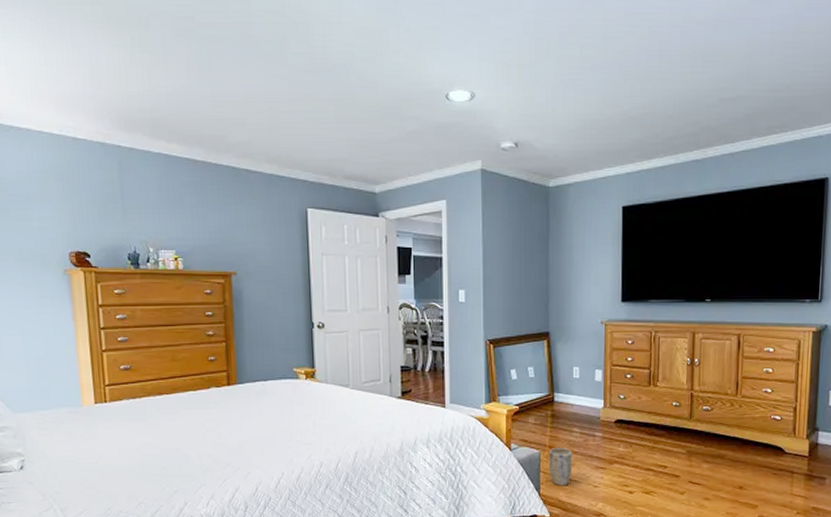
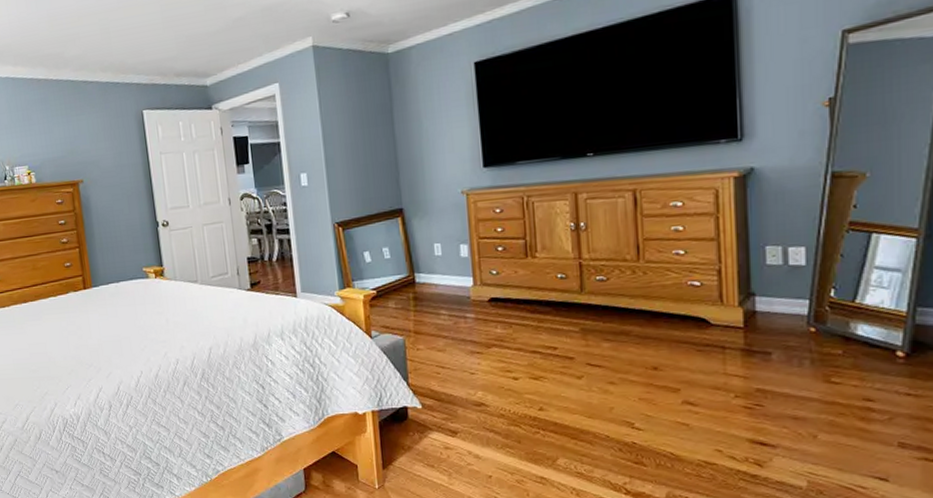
plant pot: present [548,448,573,485] -> none [414,332,444,374]

